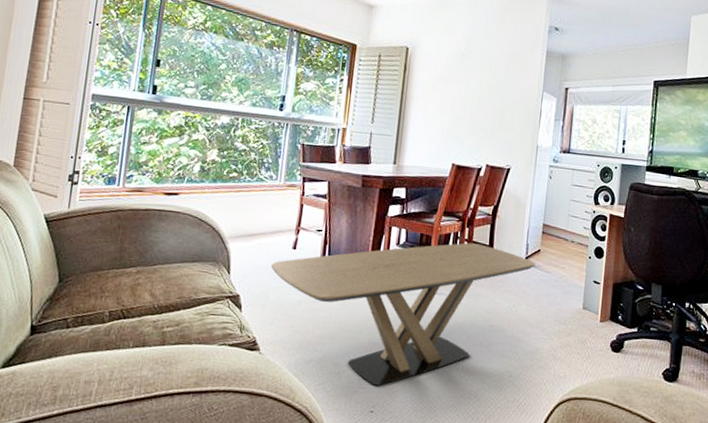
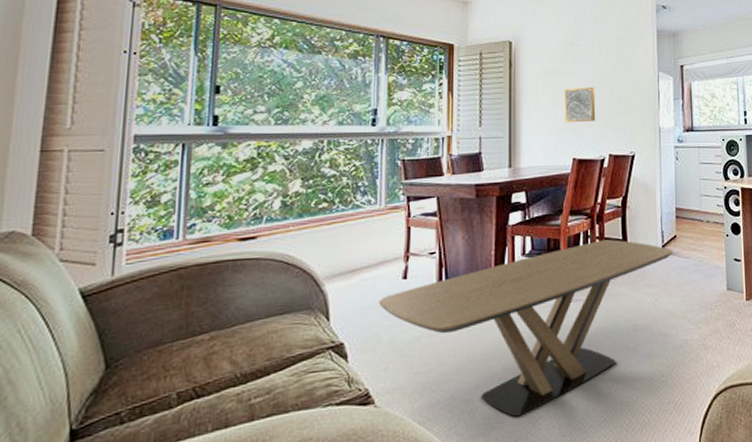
wall art: none [448,97,481,132] -> present [564,86,596,123]

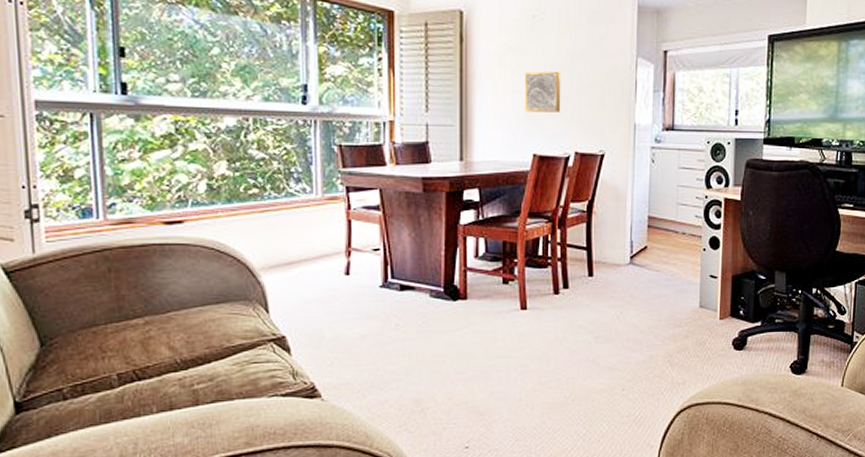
coffee table: present [379,239,673,417] -> none [321,246,643,419]

